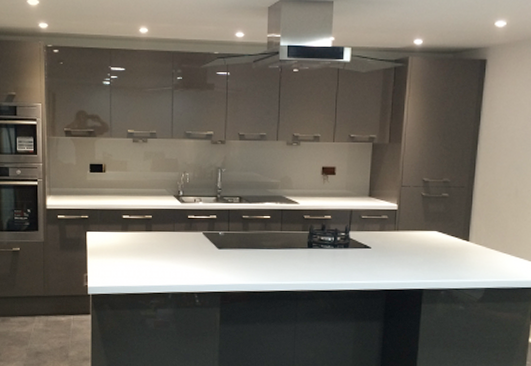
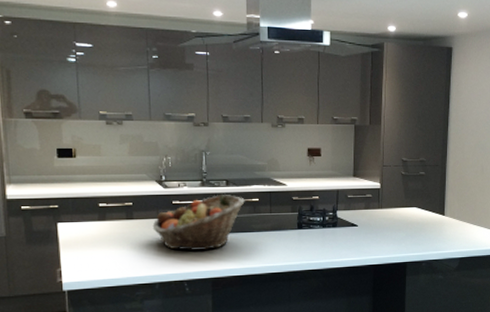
fruit basket: none [169,211,256,264] -> present [152,195,245,251]

